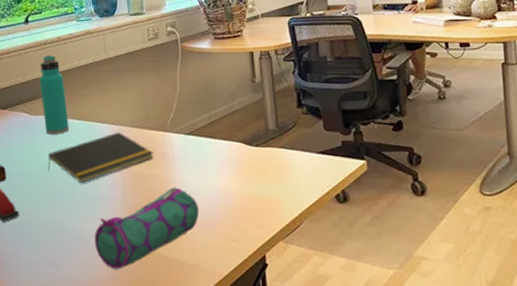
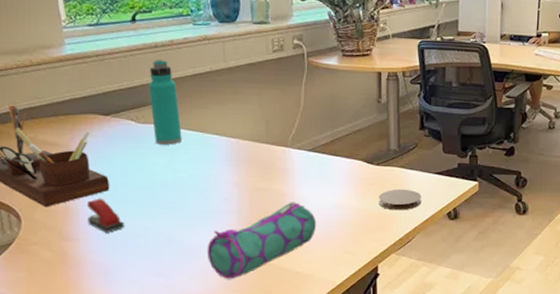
notepad: present [49,132,154,183] -> none [158,145,274,195]
coaster: none [261,170,306,194] -> present [379,189,422,211]

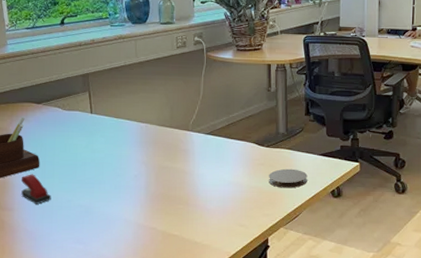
water bottle: present [149,60,182,145] -> none [73,56,100,129]
pencil case: present [207,202,317,280] -> none [119,179,214,248]

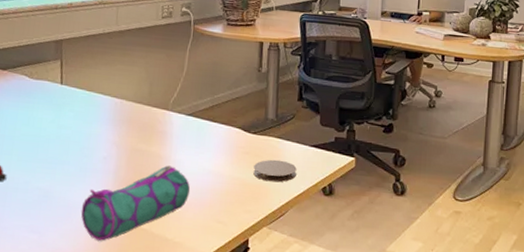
pencil case: none [119,179,214,248] -> present [80,165,191,242]

